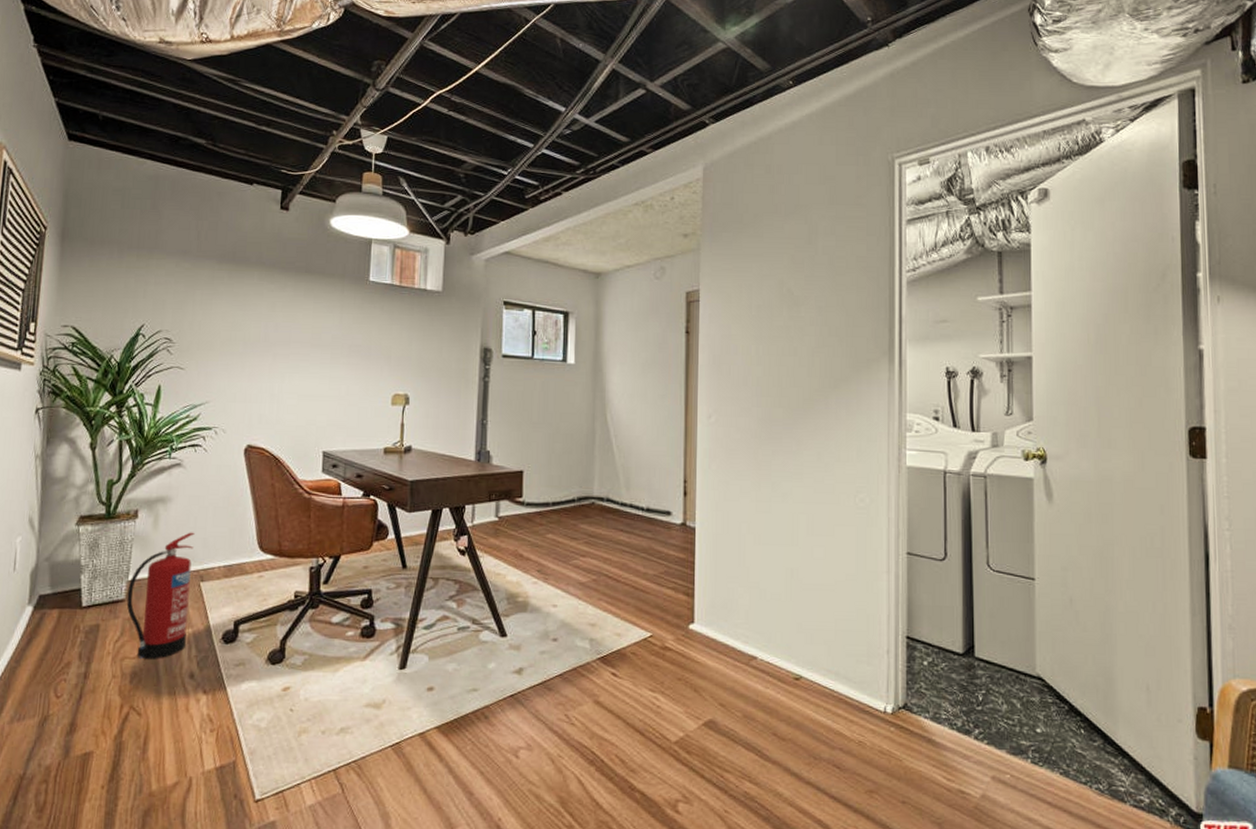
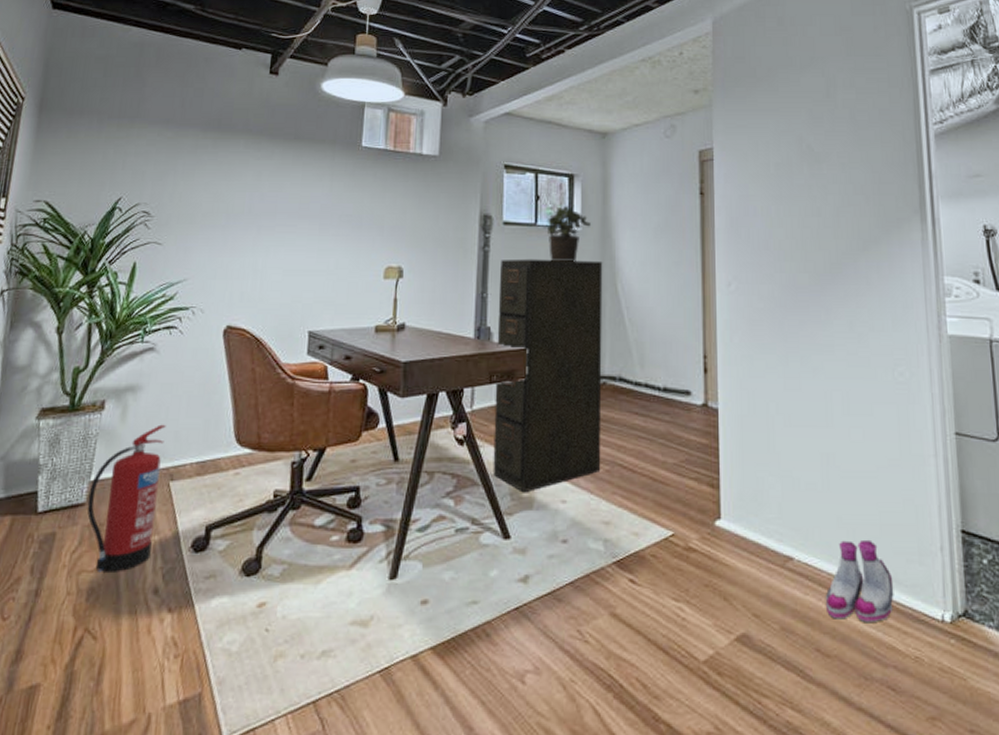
filing cabinet: none [491,389,594,598] -> present [492,259,603,493]
potted plant: none [543,340,584,393] -> present [547,205,591,262]
boots: none [783,642,844,712] -> present [825,539,894,622]

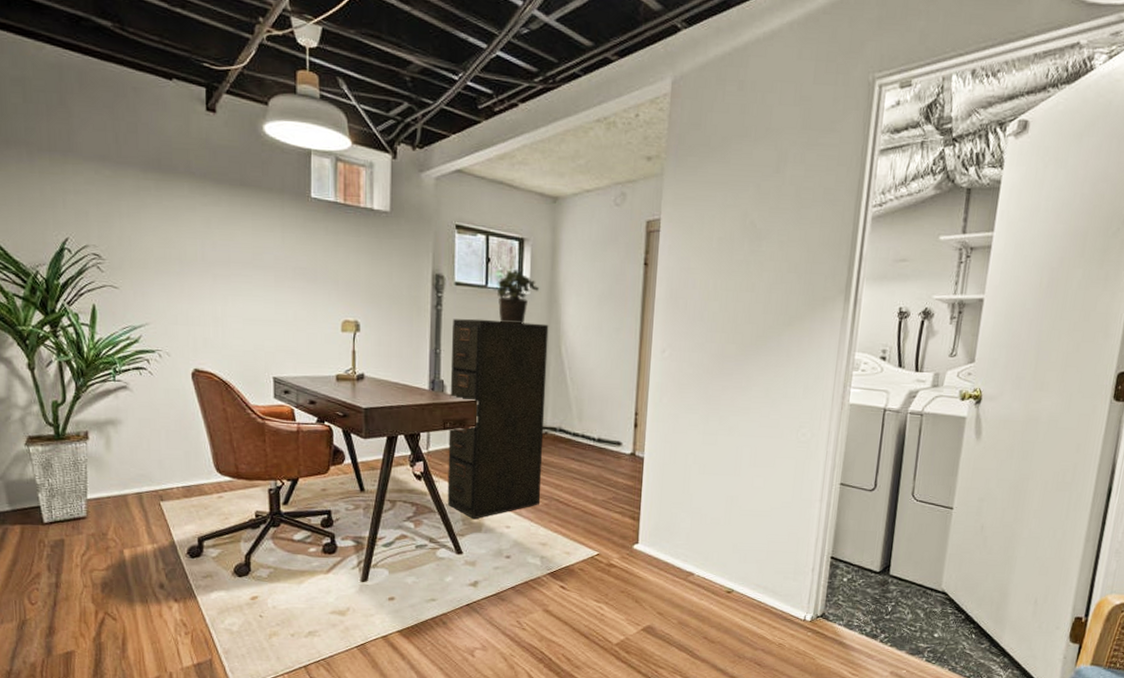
fire extinguisher: present [87,424,166,572] -> none [87,454,152,571]
boots: present [825,539,894,622] -> none [715,561,771,620]

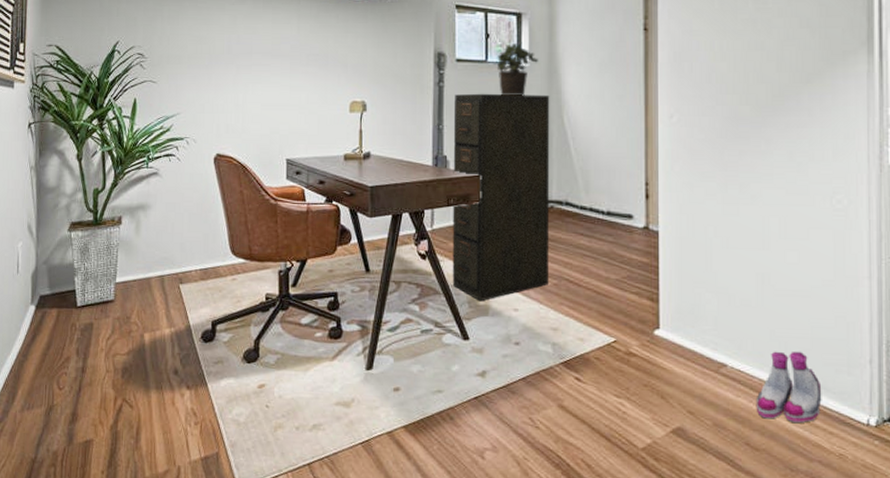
boots: none [715,561,771,620] -> present [756,351,822,423]

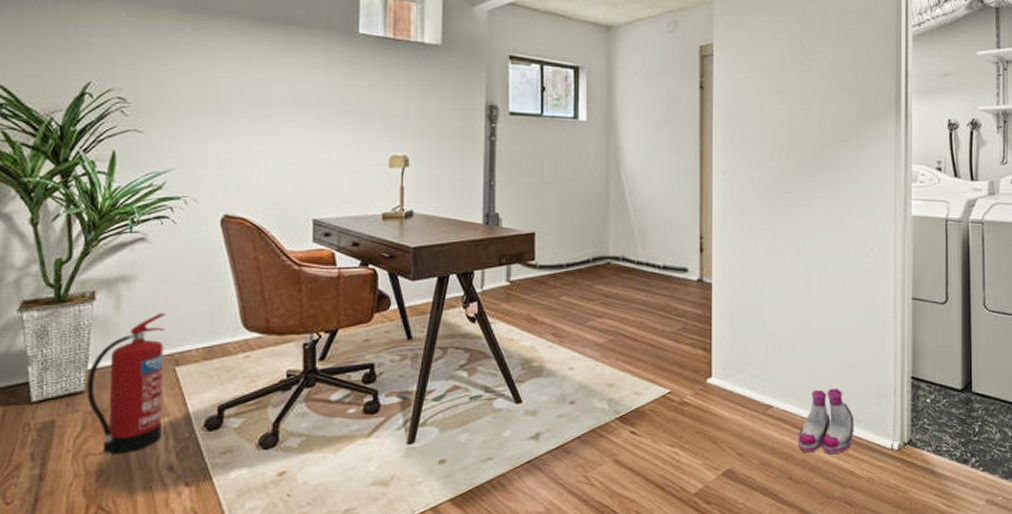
fire extinguisher: none [115,237,173,356] -> present [87,313,166,454]
filing cabinet: present [452,93,550,302] -> none [504,148,607,363]
potted plant: present [497,42,538,96] -> none [553,96,596,151]

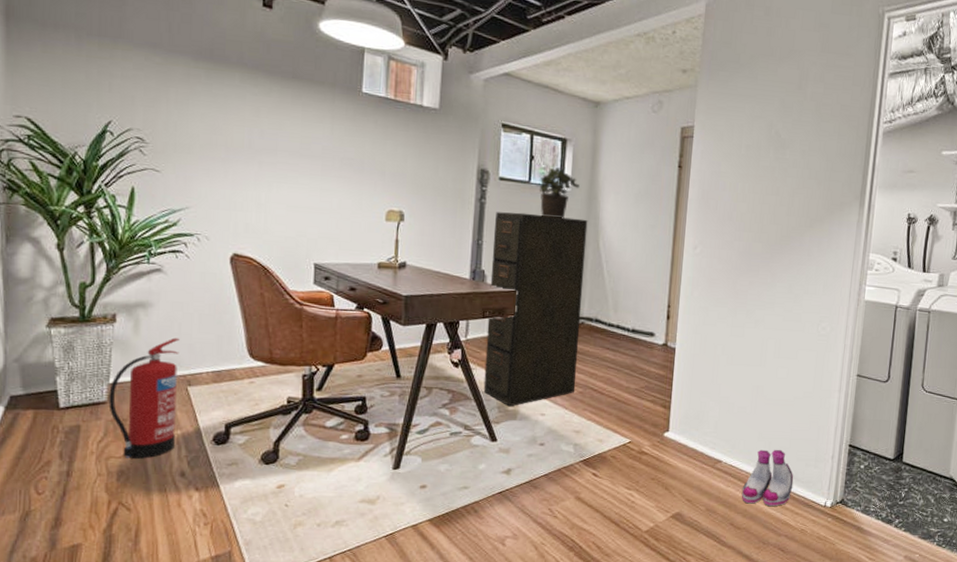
filing cabinet: none [504,148,607,363] -> present [483,212,588,407]
potted plant: none [553,96,596,151] -> present [540,167,579,219]

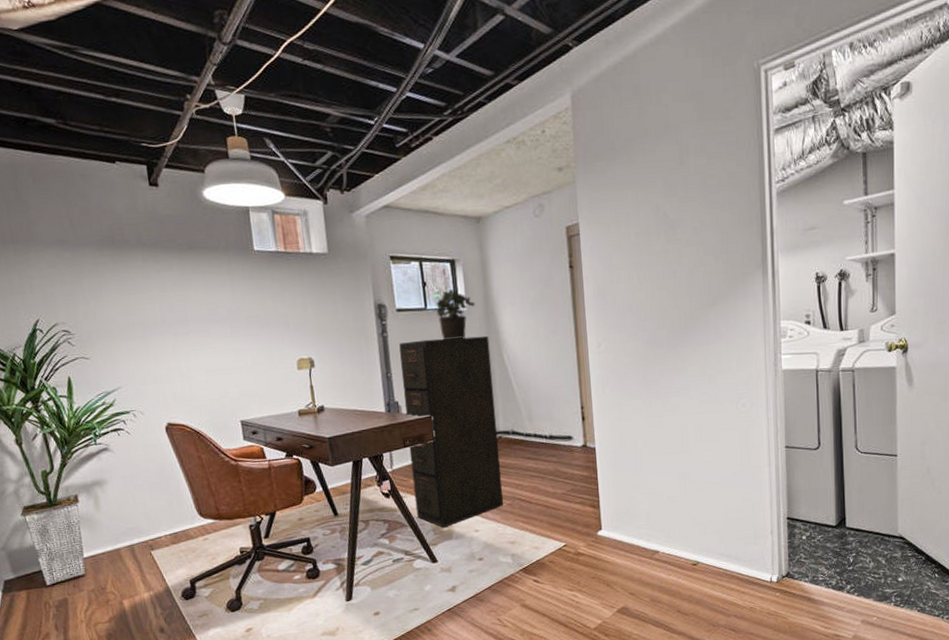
fire extinguisher: present [108,337,180,459] -> none [85,508,150,622]
boots: present [741,449,794,506] -> none [683,531,735,590]

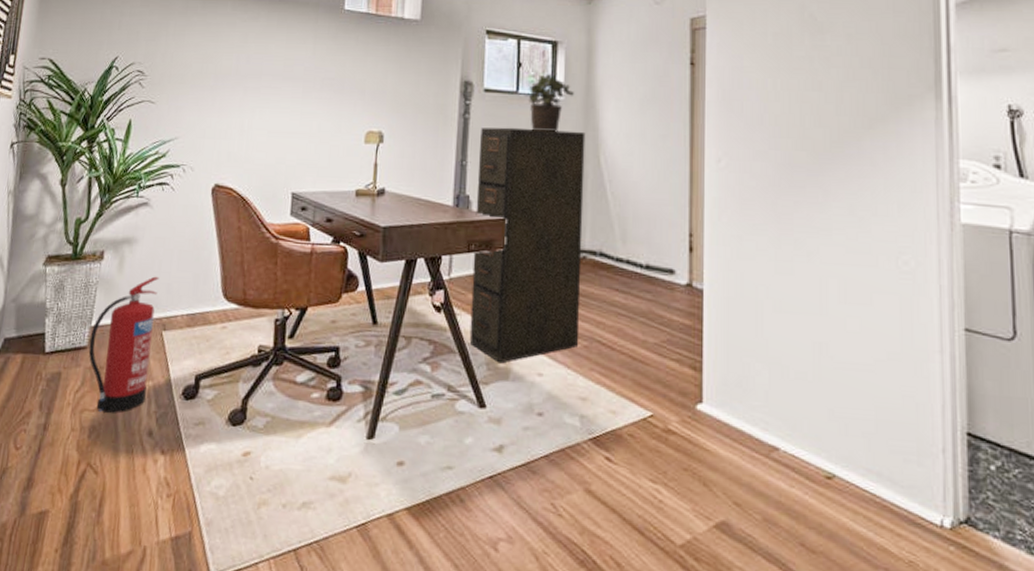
fire extinguisher: none [85,508,150,622] -> present [88,276,159,414]

